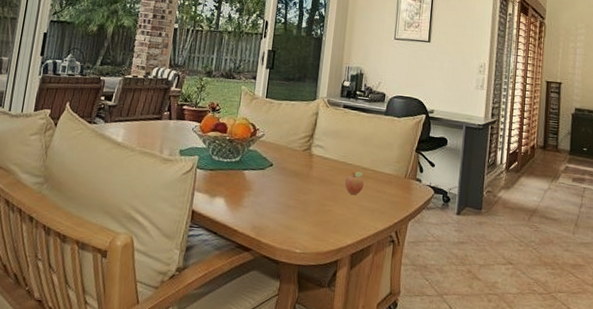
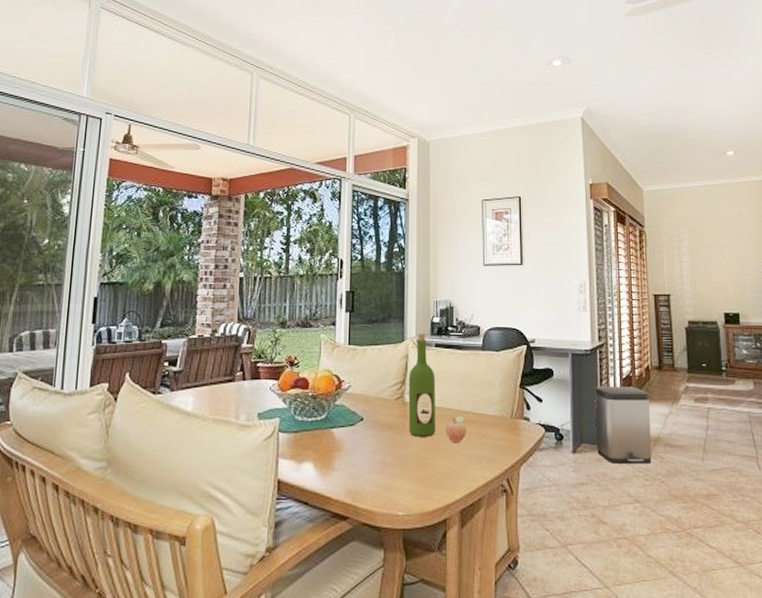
wine bottle: none [312,94,341,187] -> present [408,333,436,437]
pedal bin: none [479,158,532,231] -> present [595,386,652,463]

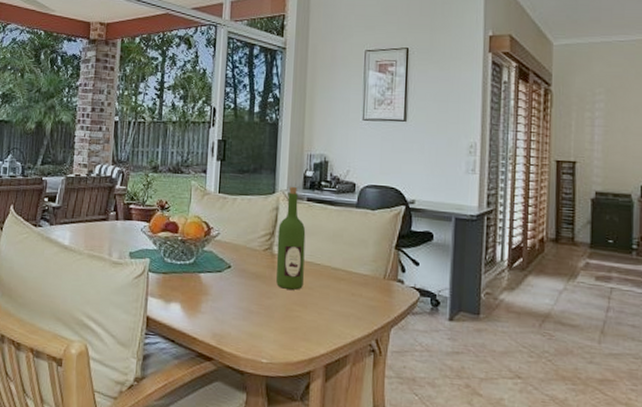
fruit: present [446,416,466,444] -> none [314,272,336,299]
pedal bin: present [595,386,652,463] -> none [477,254,541,340]

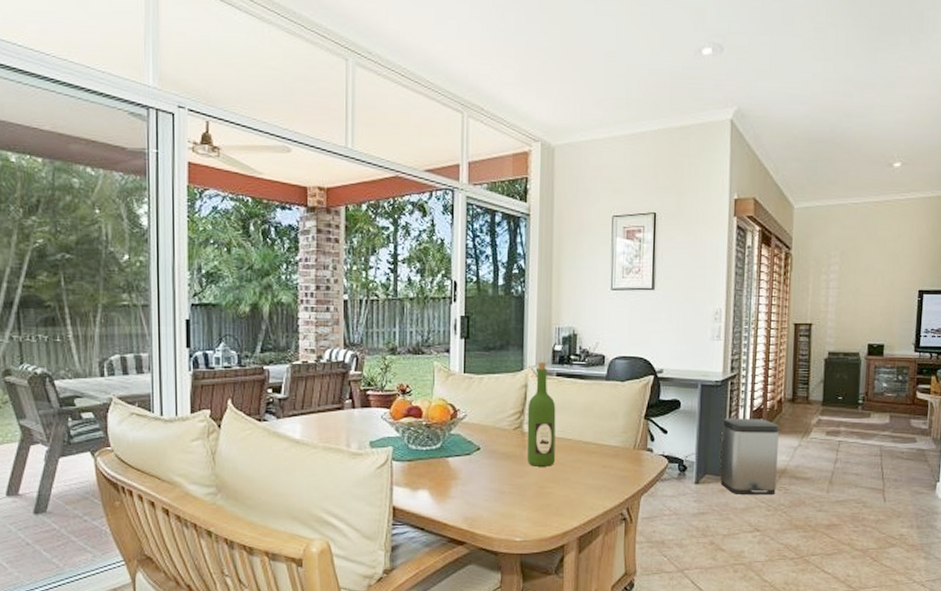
pedal bin: none [477,254,541,340] -> present [720,418,779,494]

